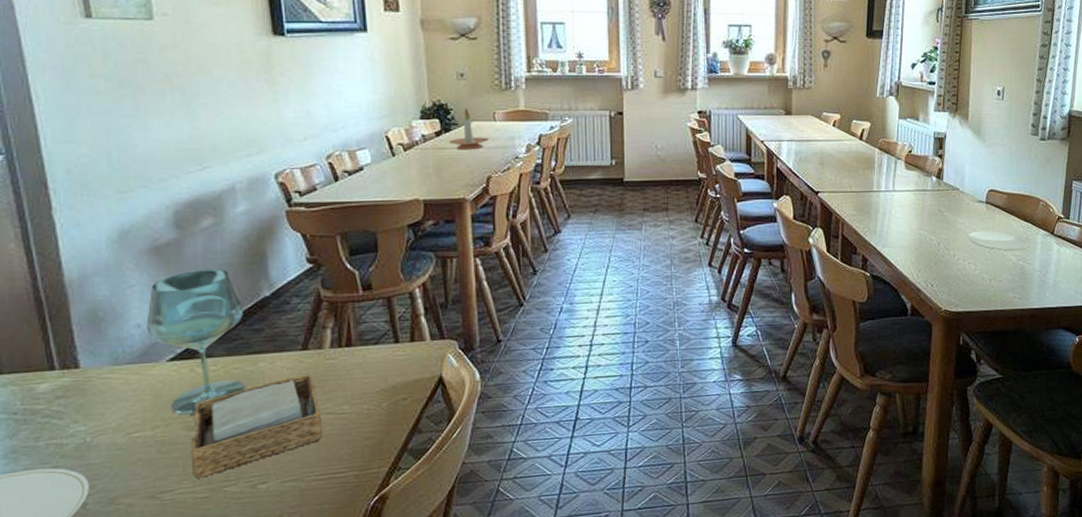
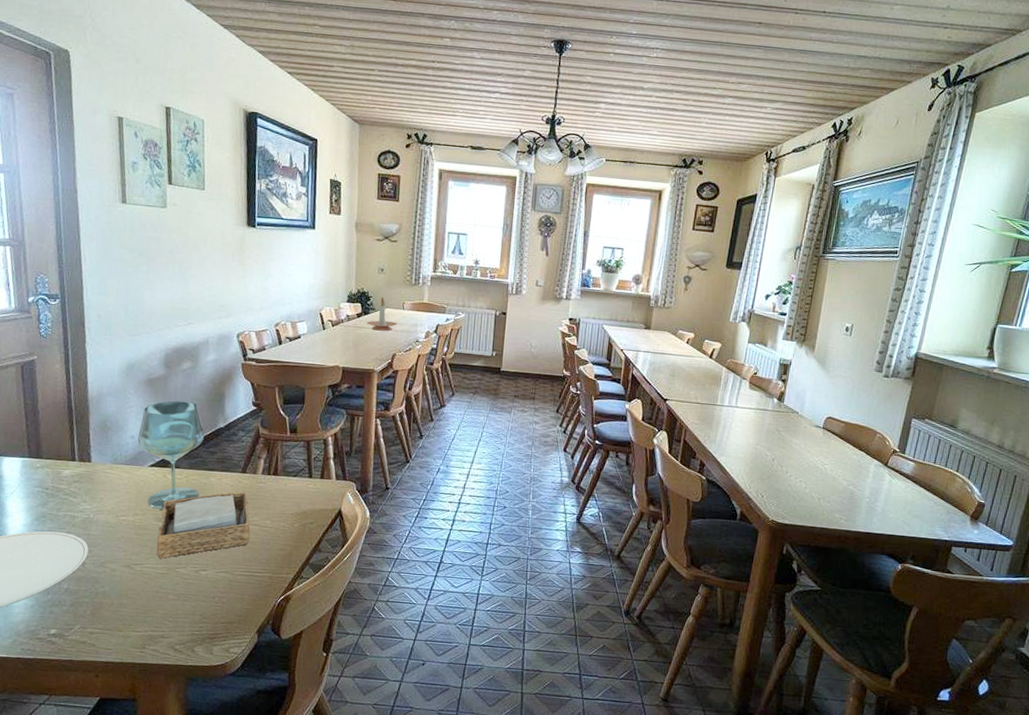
plate: present [968,230,1030,251] -> none [801,452,863,477]

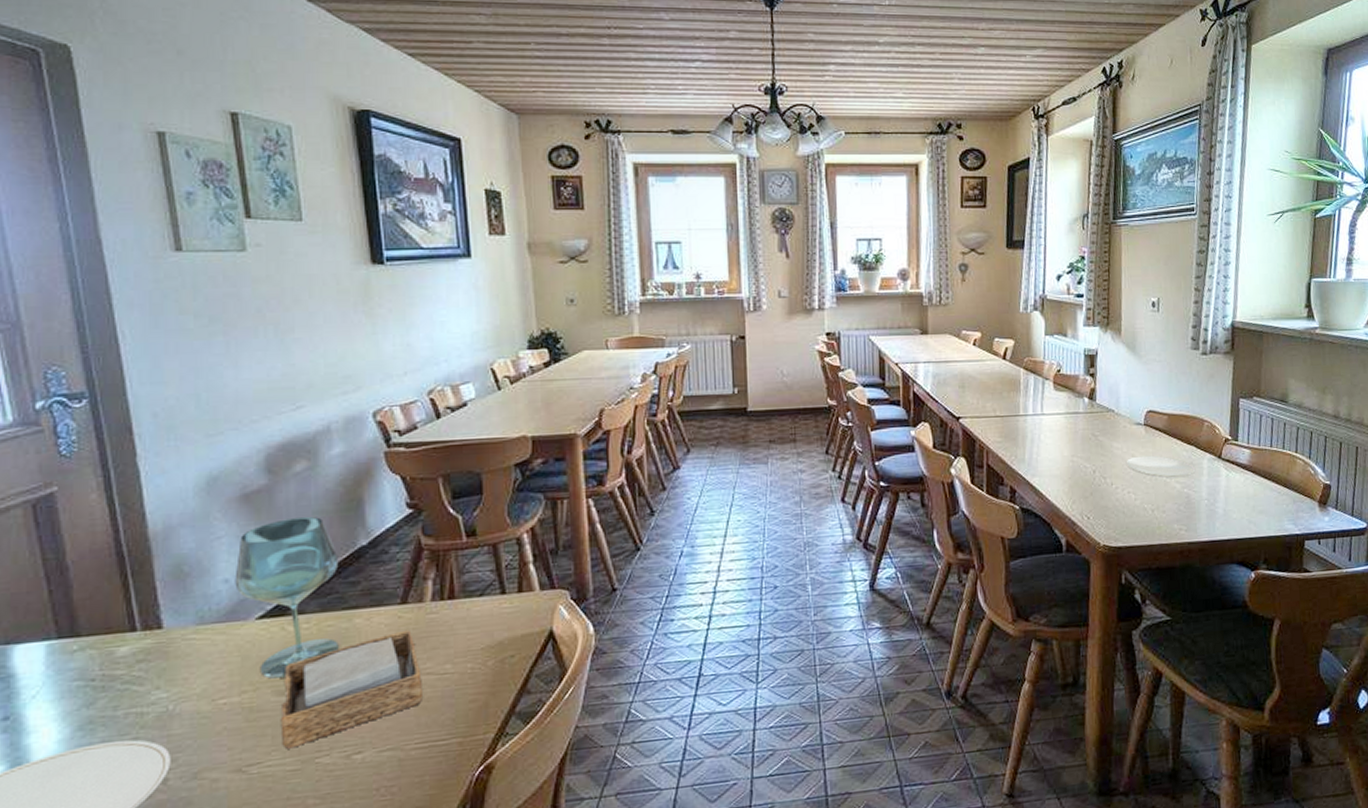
candle holder: present [366,297,398,331] -> none [558,336,602,382]
plate: none [801,452,863,477] -> present [1126,455,1196,478]

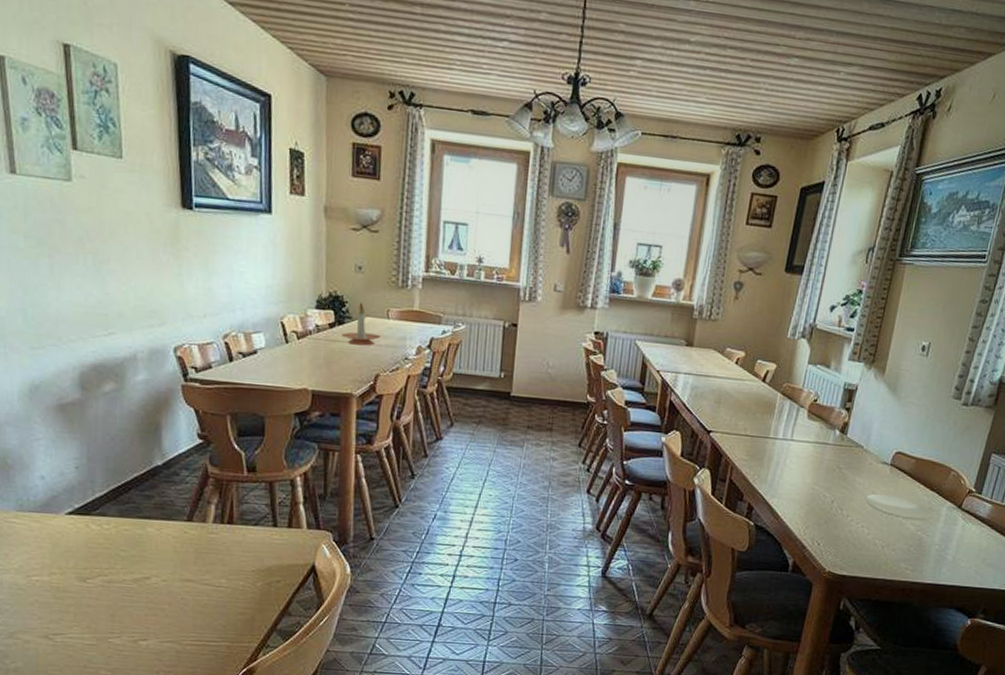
wine glass: present [235,516,339,679] -> none [49,431,137,567]
napkin holder: present [280,629,424,749] -> none [81,544,201,627]
candle holder: none [558,336,602,382] -> present [341,302,382,346]

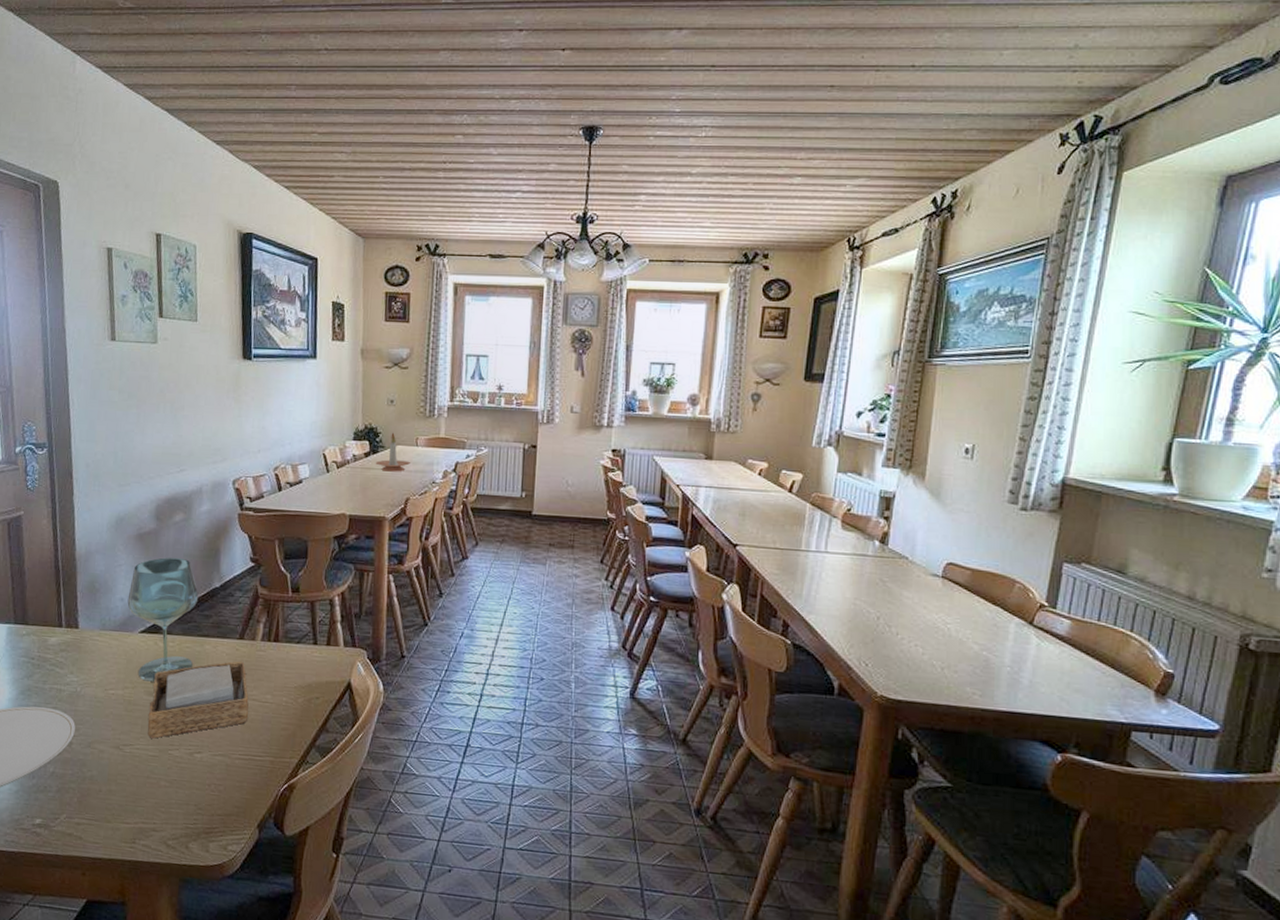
wine glass: none [49,431,137,567] -> present [127,557,199,682]
napkin holder: none [81,544,201,627] -> present [147,661,249,739]
plate: present [865,493,934,521] -> none [916,608,1000,639]

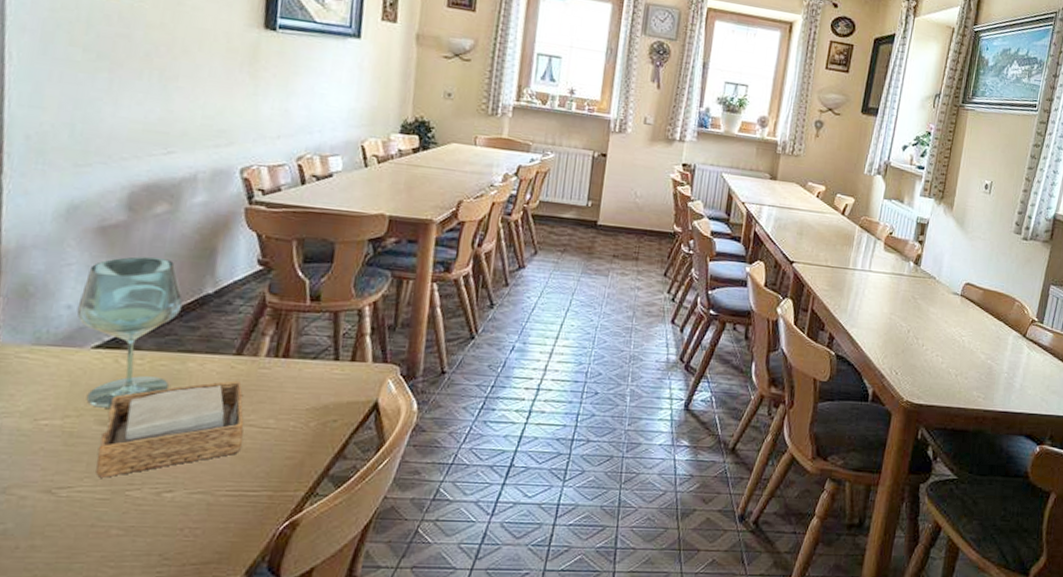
candle holder: present [375,432,411,472] -> none [424,128,468,172]

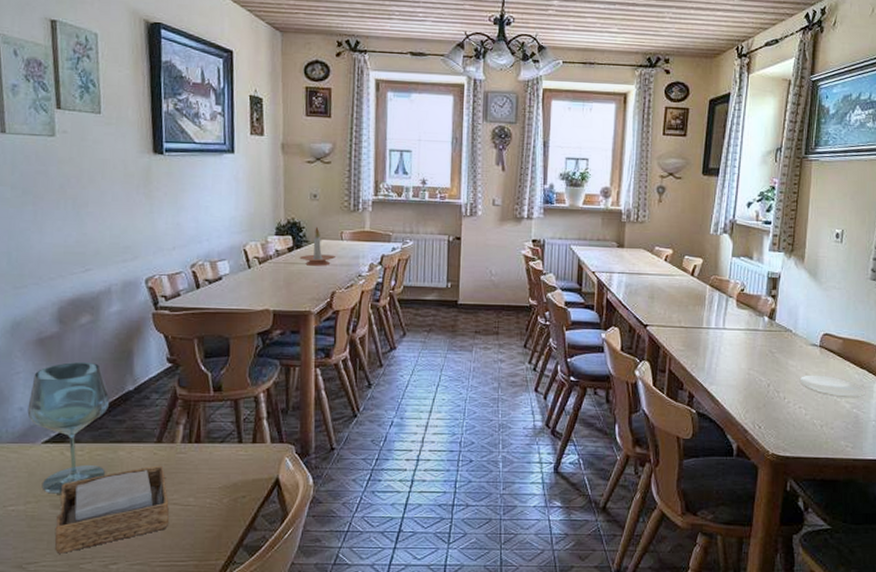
candle holder: none [424,128,468,172] -> present [299,227,337,266]
plate: none [938,323,1001,350] -> present [799,375,866,398]

